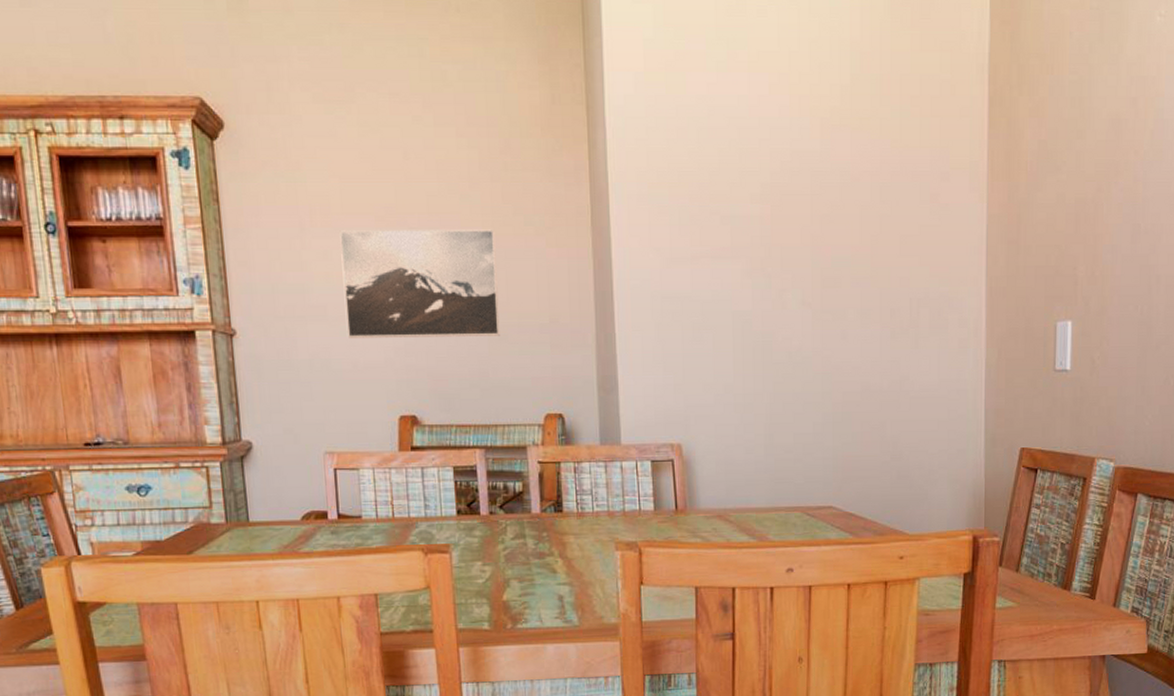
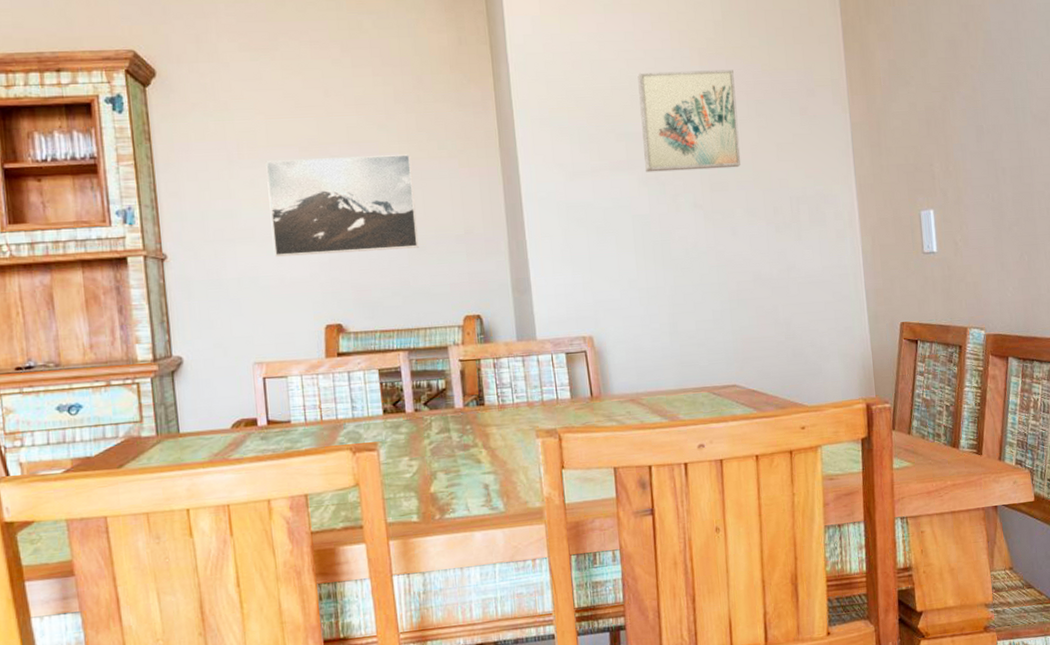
wall art: none [749,145,859,262] -> present [637,69,741,172]

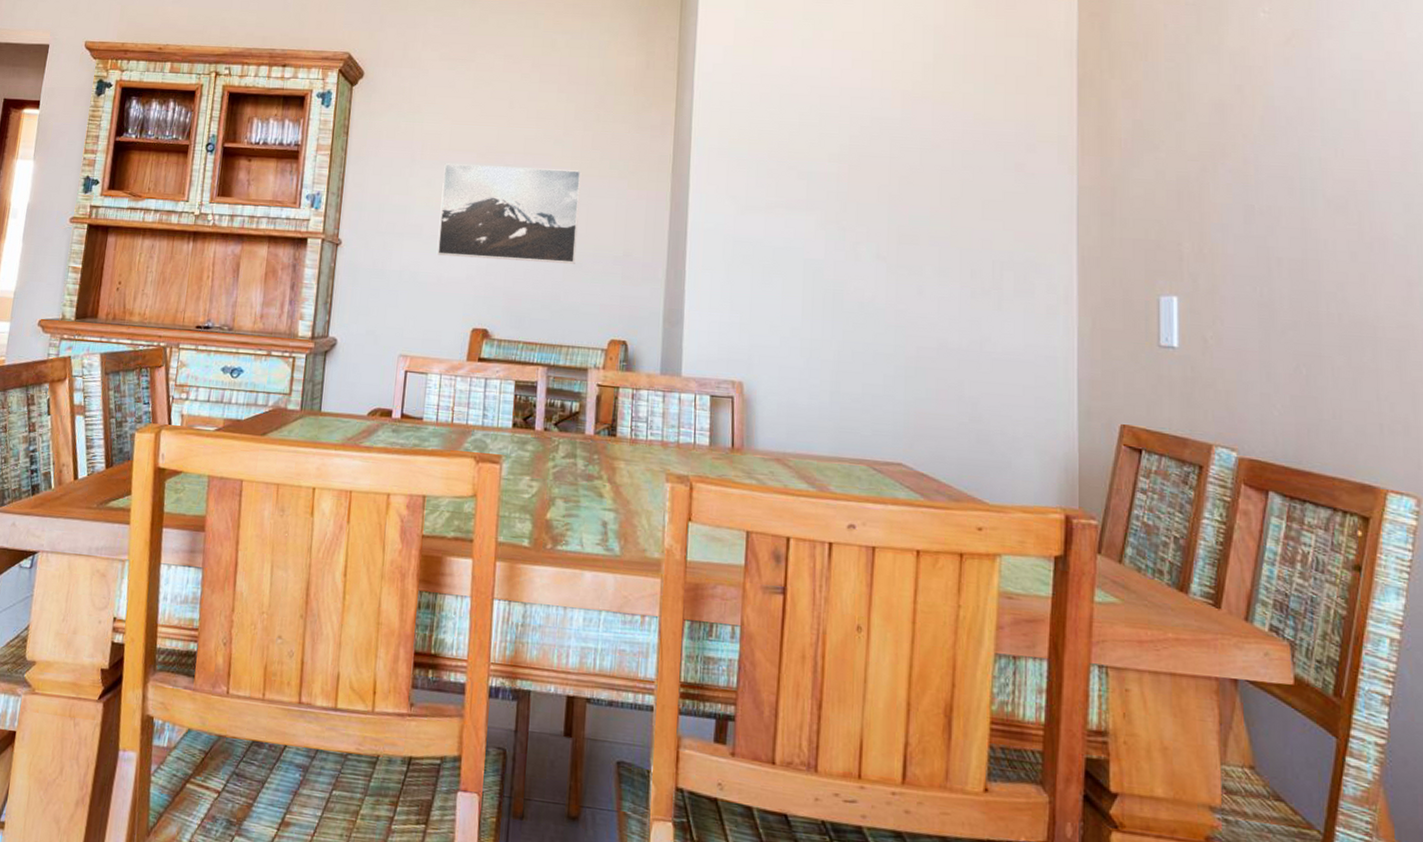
wall art: present [637,69,741,172] -> none [826,110,940,221]

